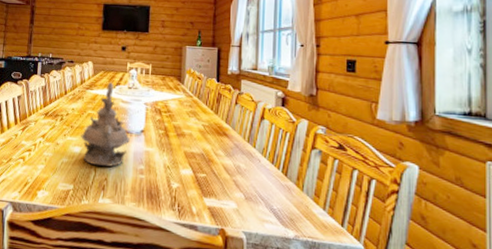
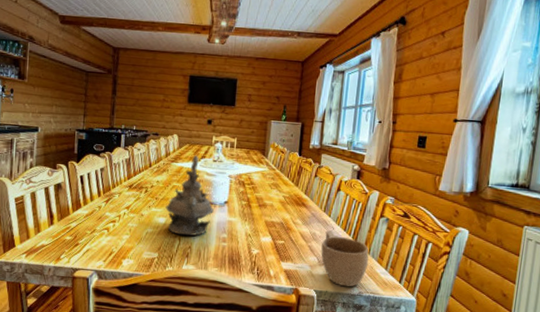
cup: none [247,162,302,229] -> present [321,229,369,287]

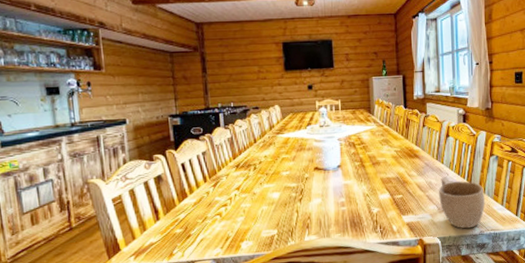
teapot: present [165,155,214,236] -> none [278,123,328,207]

